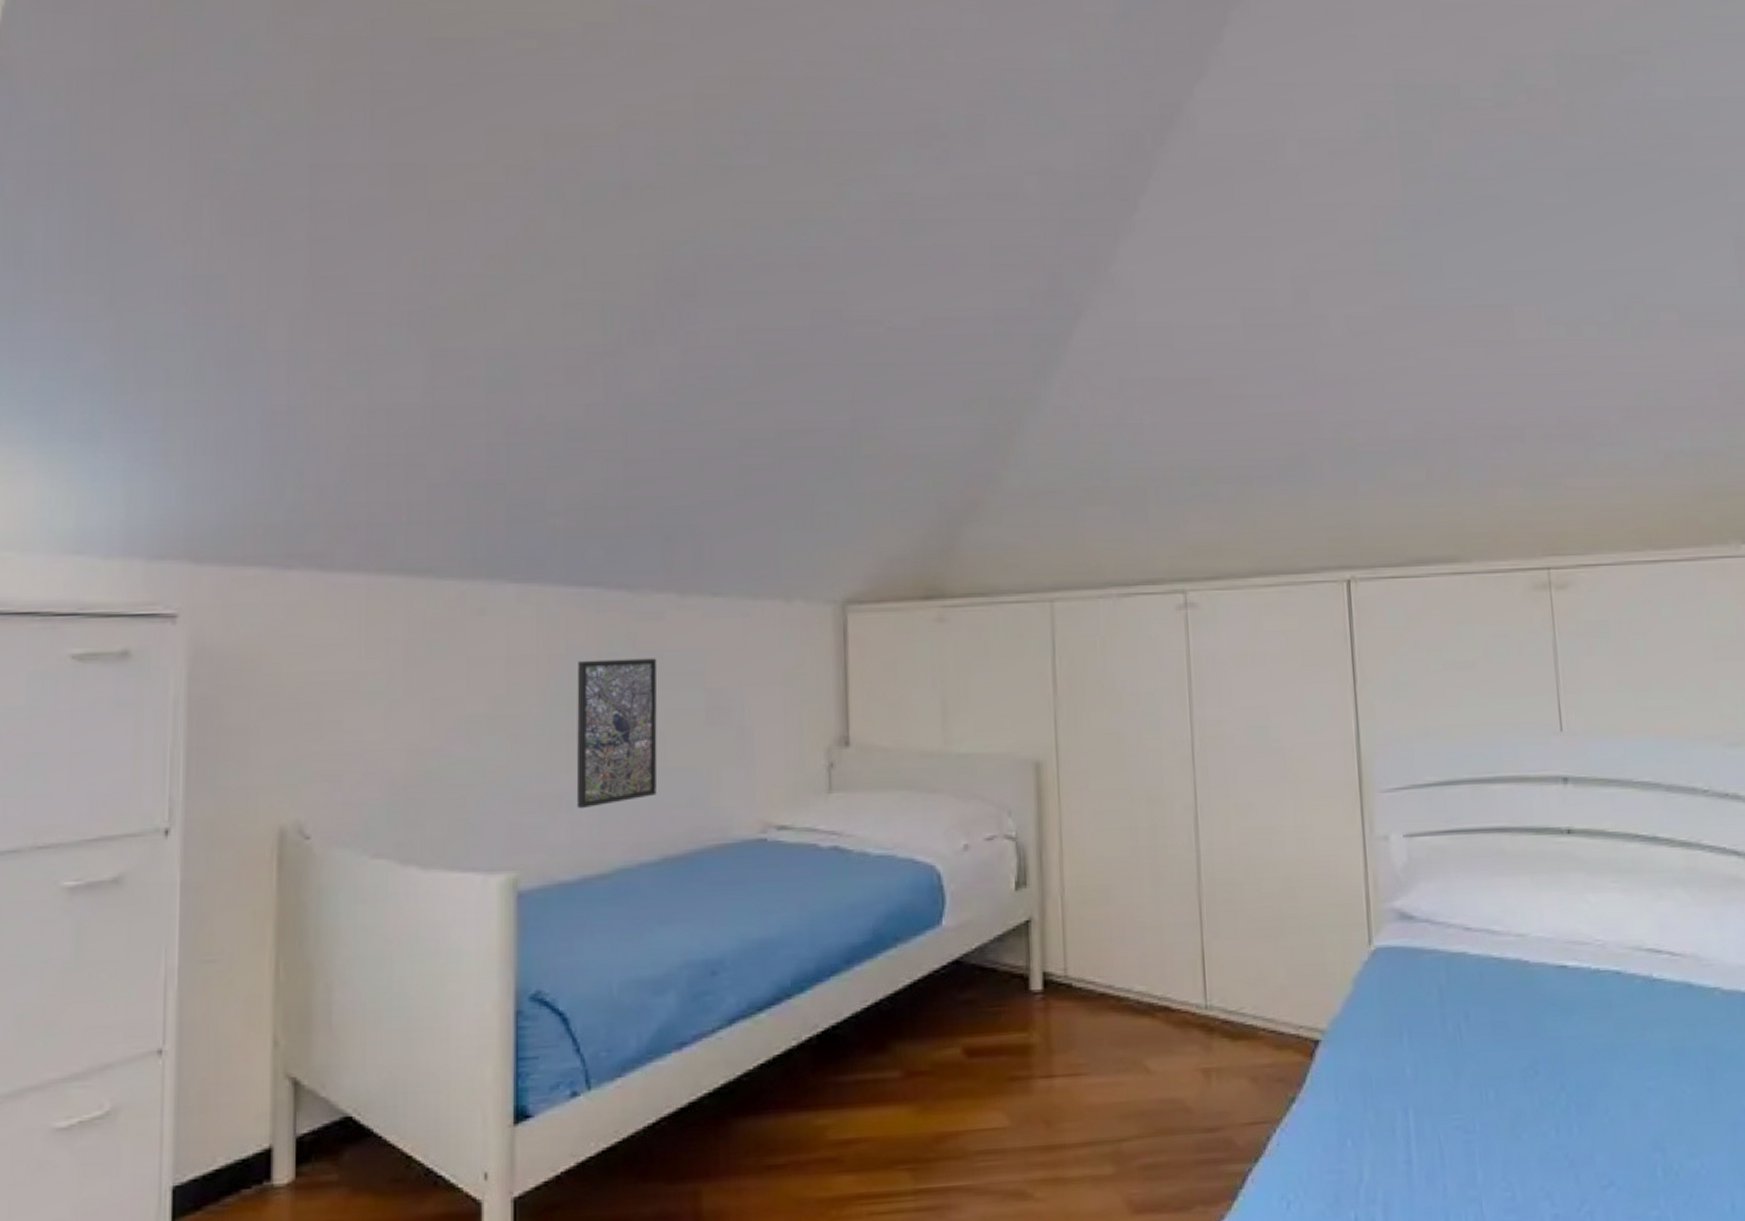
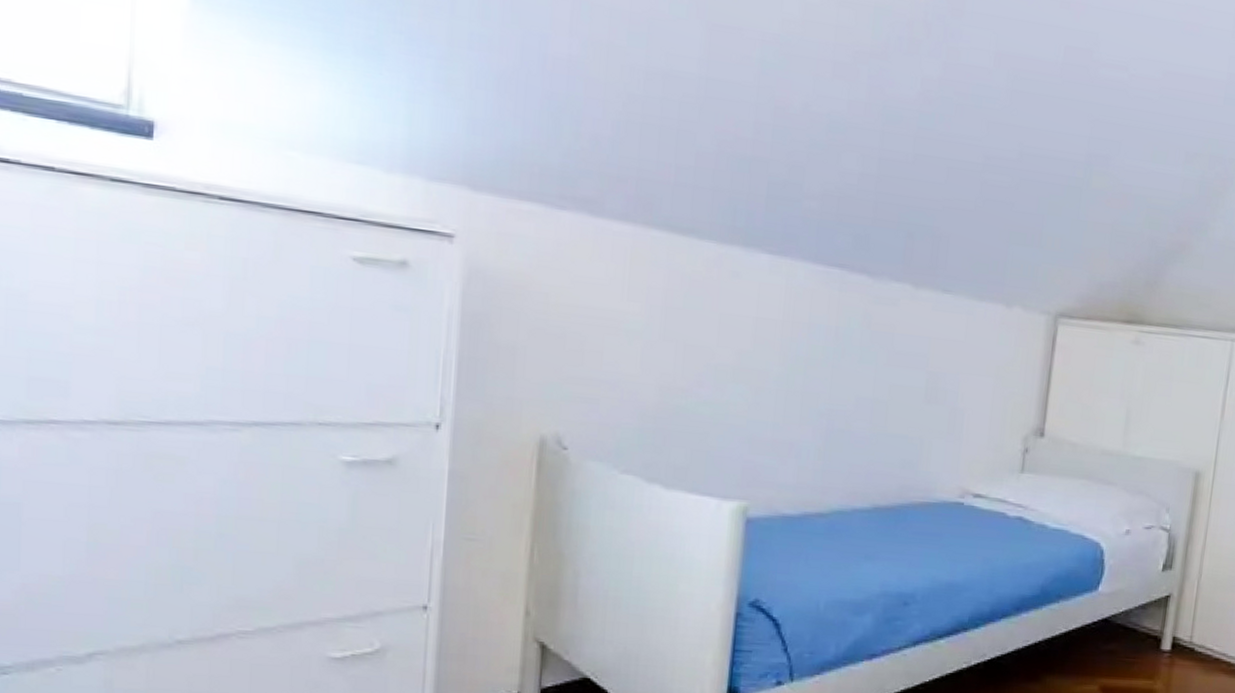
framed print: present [576,658,658,809] -> none [804,331,888,458]

